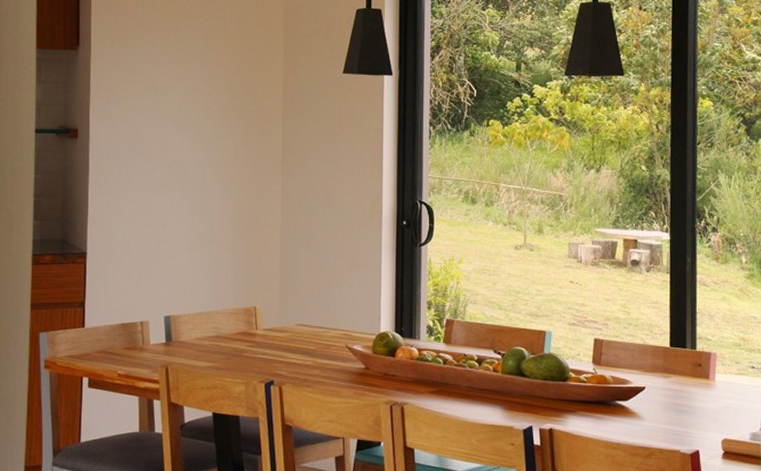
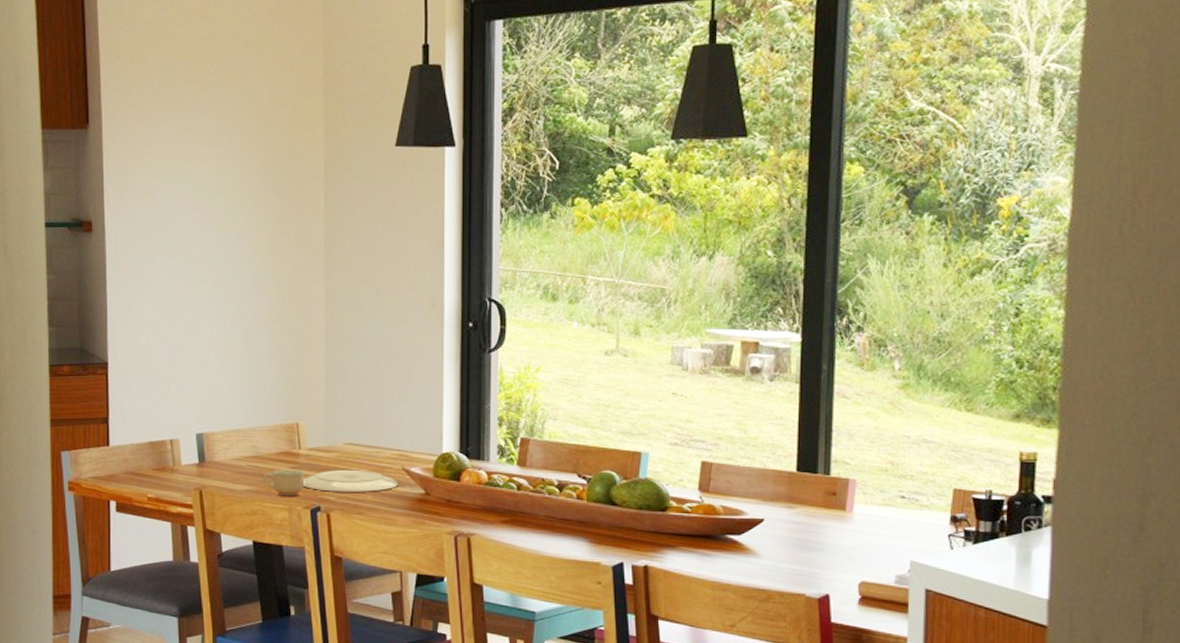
cup: none [223,347,260,372] -> present [263,469,305,497]
plate: none [259,347,343,367] -> present [303,469,399,492]

